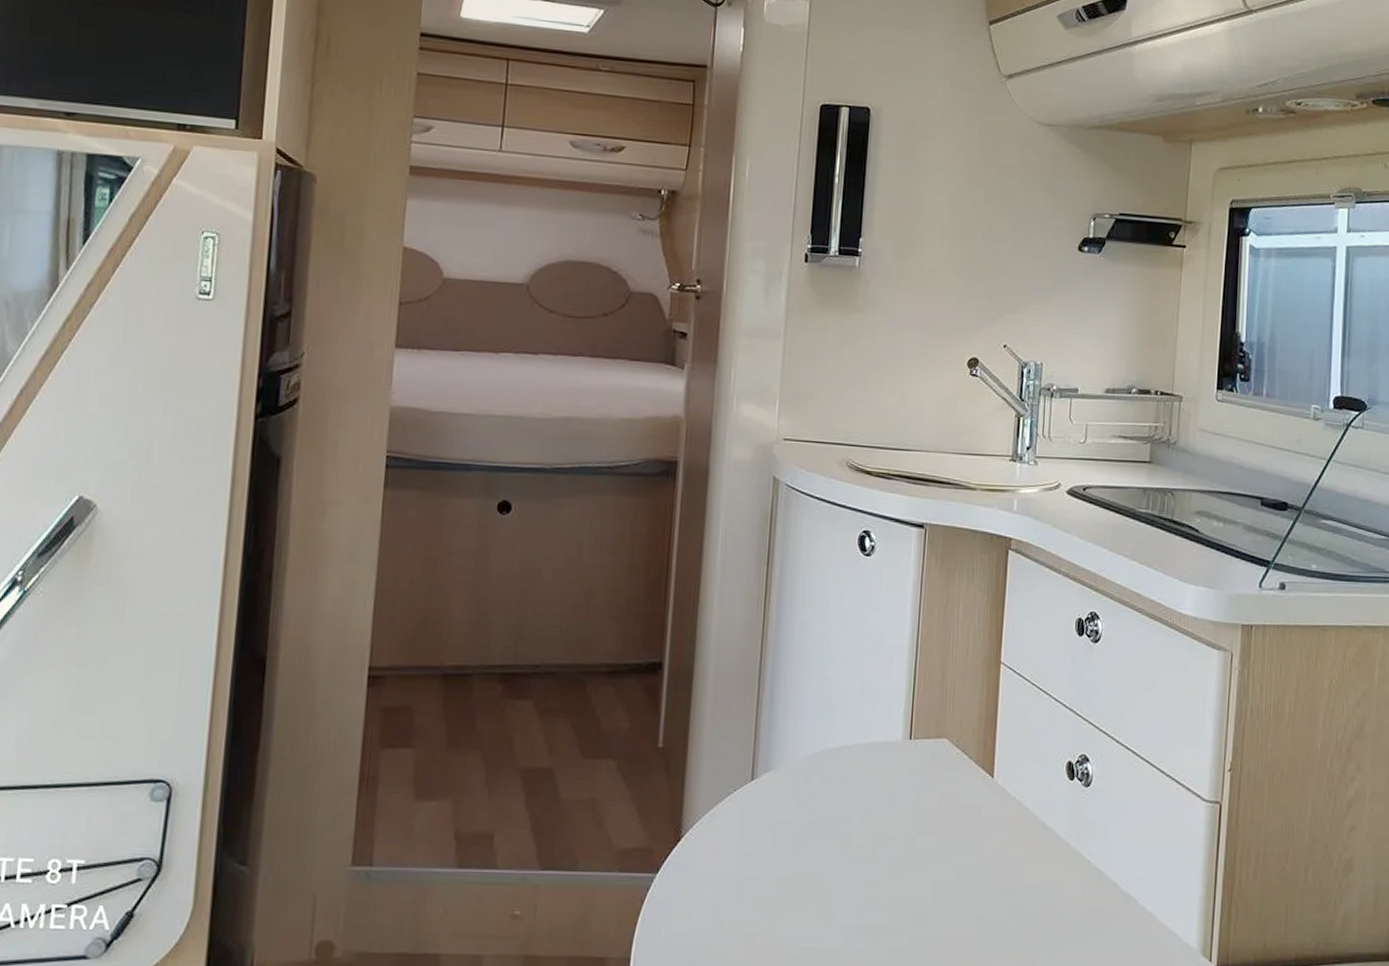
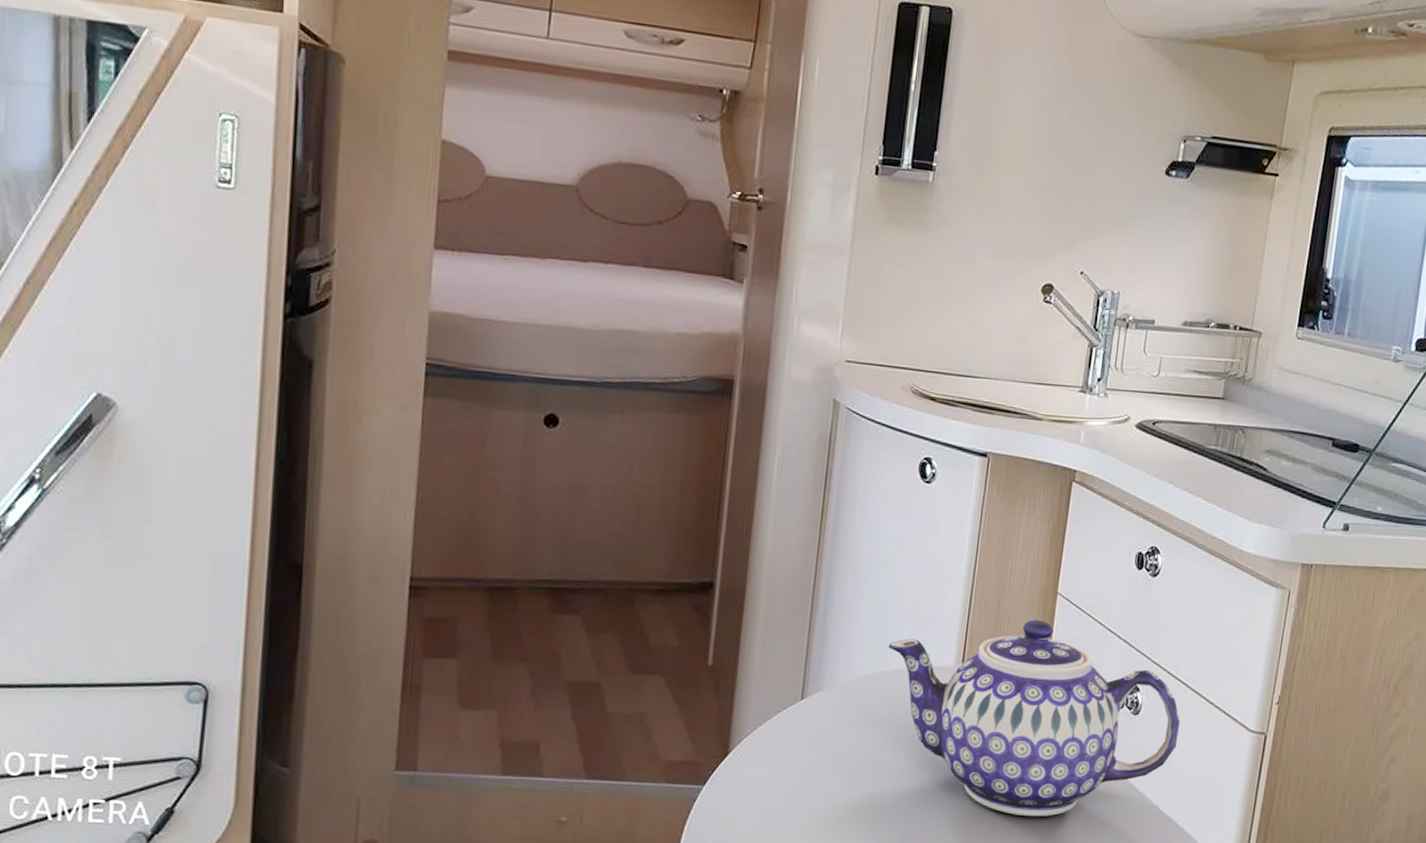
teapot: none [835,690,1132,898] -> present [888,619,1180,817]

